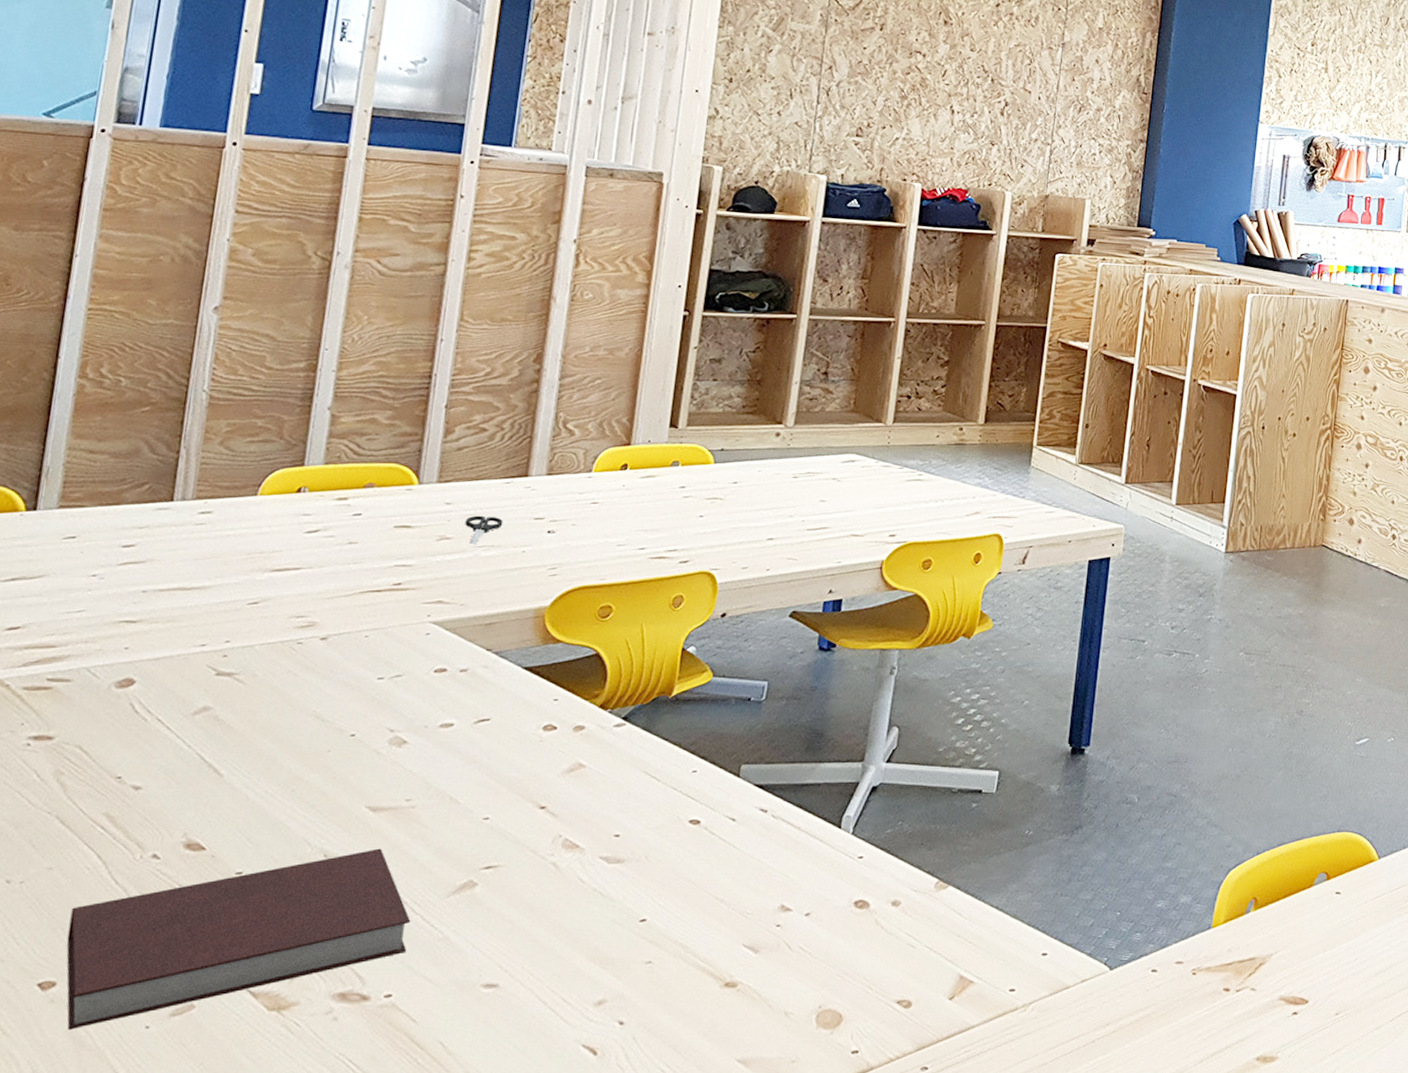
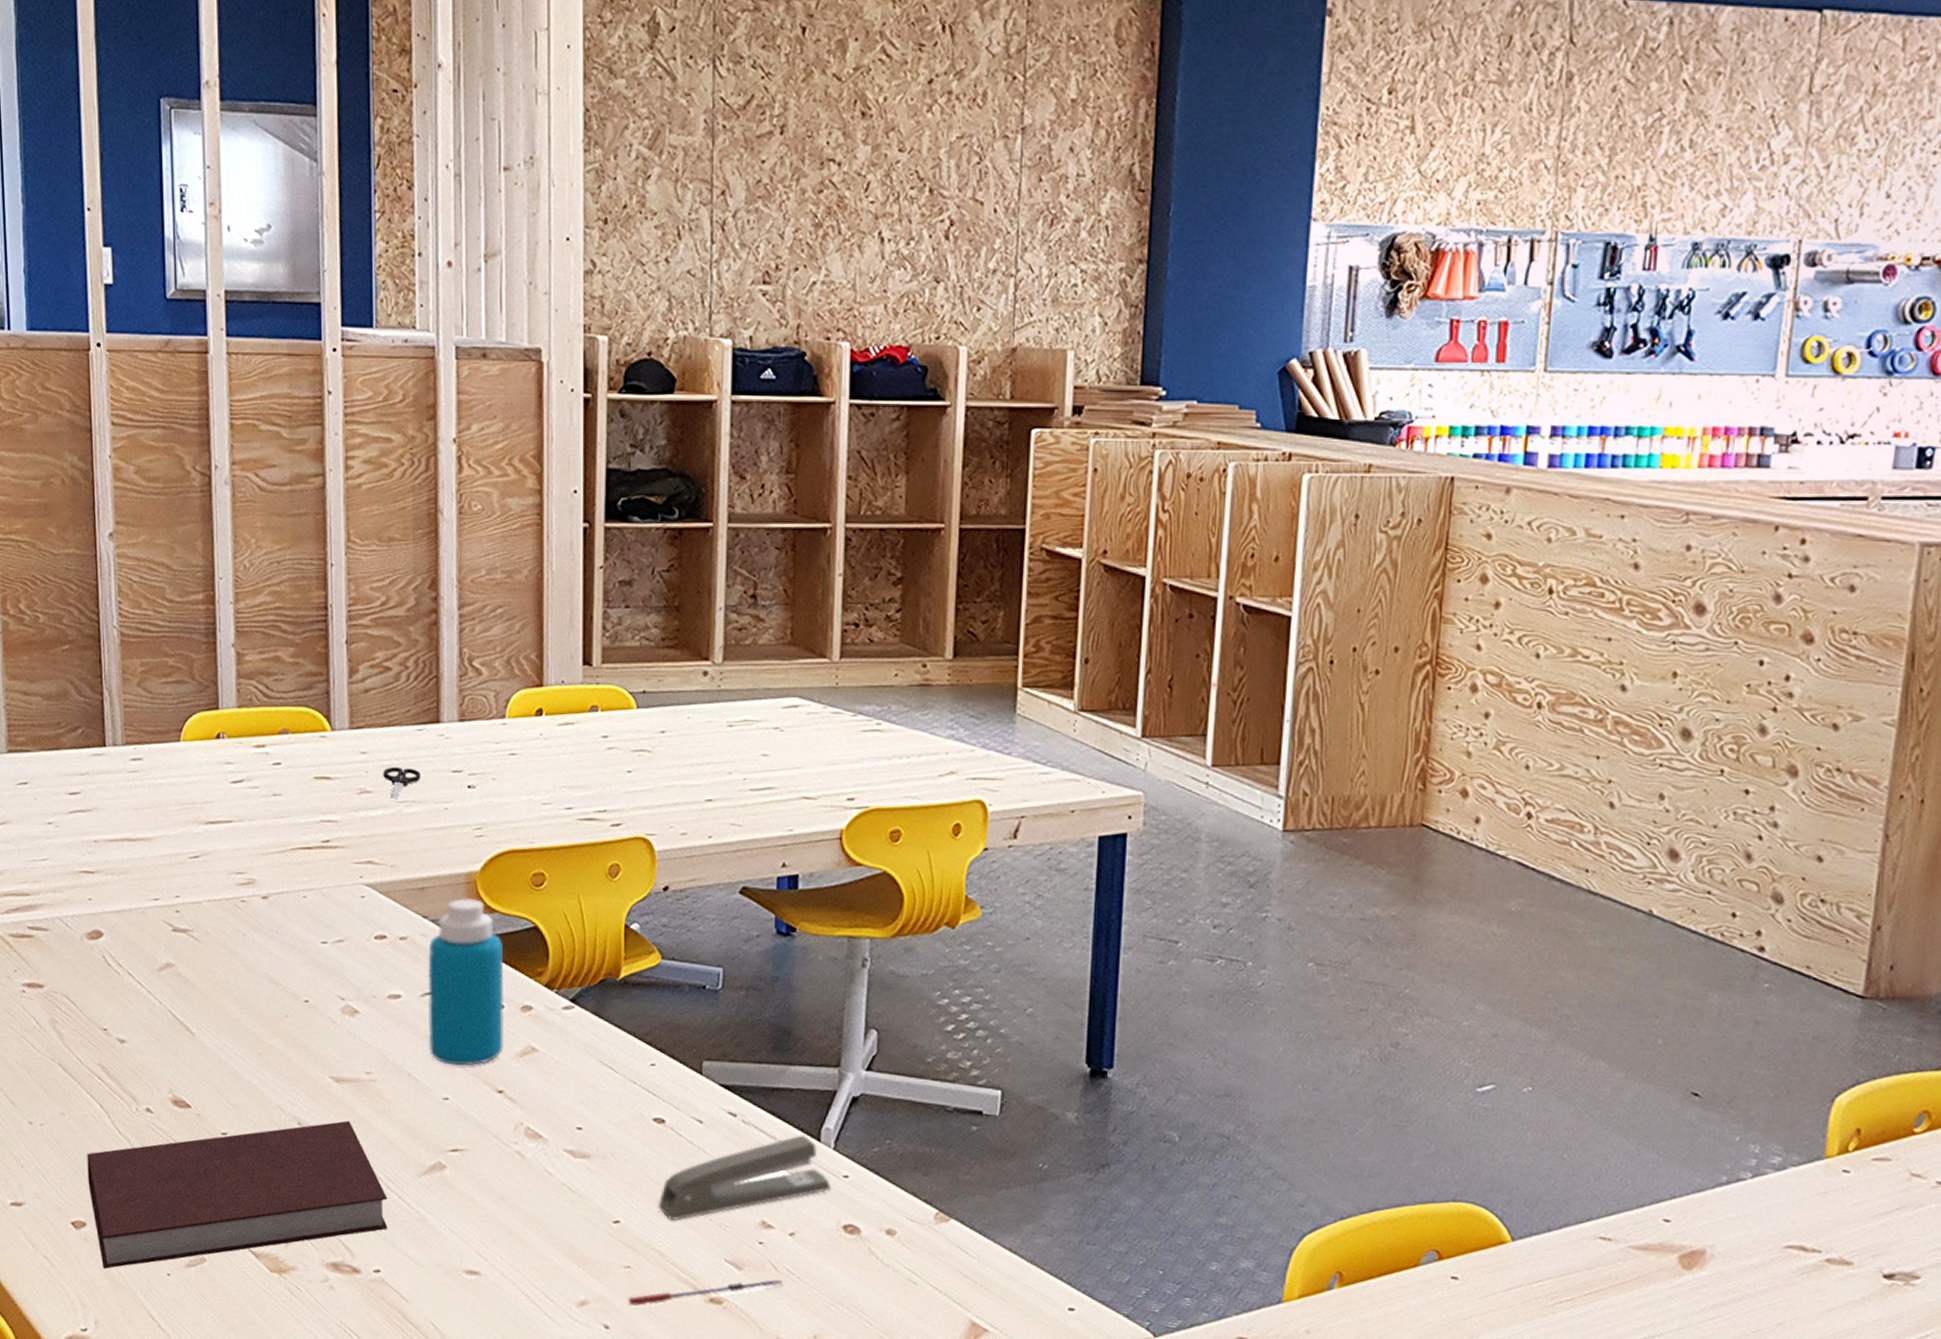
bottle: none [474,631,563,786] -> present [428,898,505,1066]
pen: none [645,957,795,999] -> present [628,1278,782,1306]
stapler: none [684,824,847,913] -> present [658,1135,832,1220]

